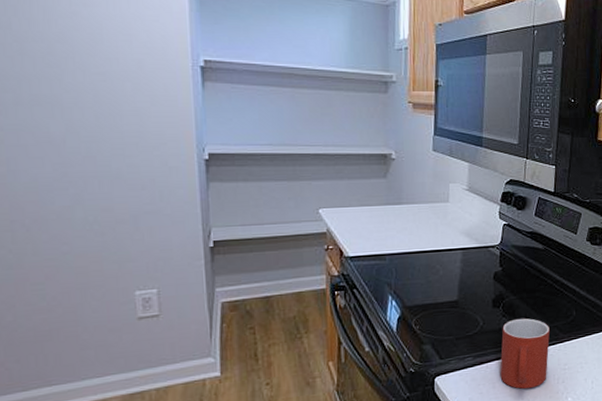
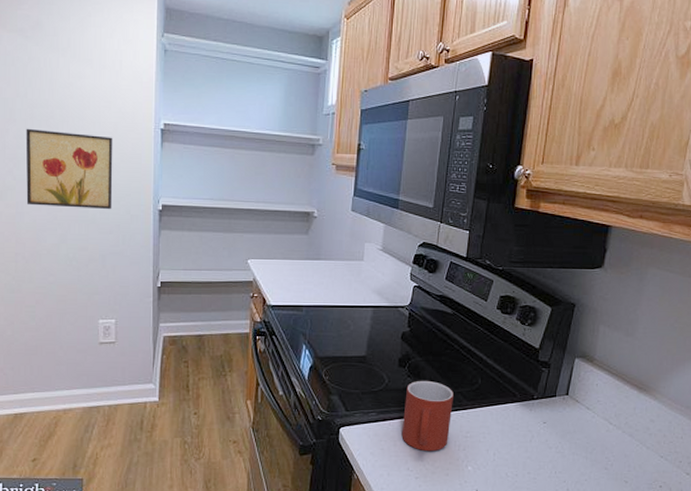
wall art: none [13,67,143,162] -> present [25,128,113,210]

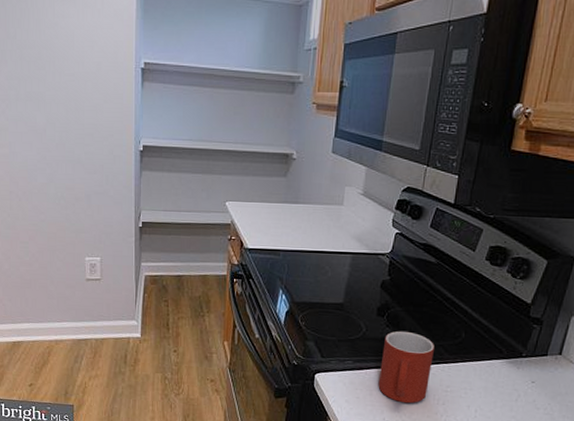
wall art: present [25,128,113,210] -> none [16,69,96,150]

